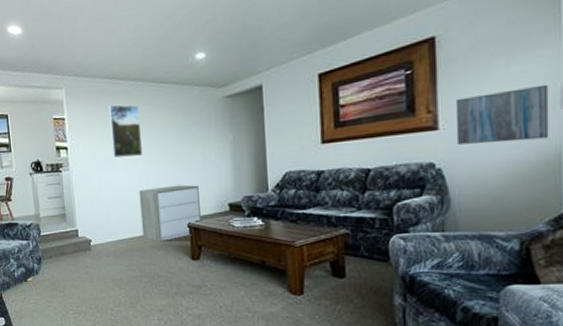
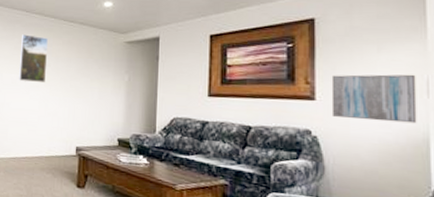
dresser: present [138,185,201,241] -> none [34,113,92,165]

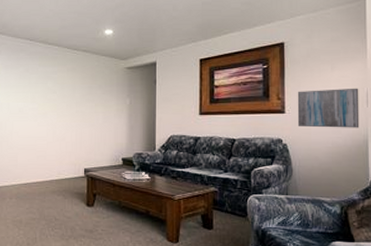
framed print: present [19,34,48,82] -> none [26,63,53,109]

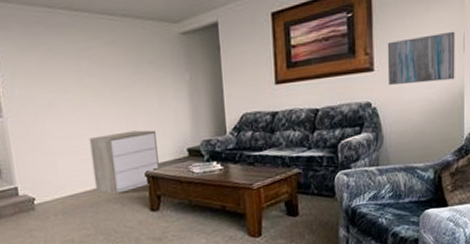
dresser: none [45,138,98,187] -> present [89,130,159,194]

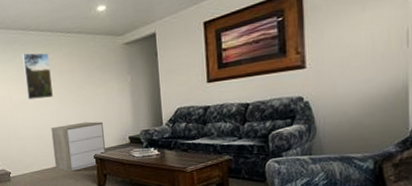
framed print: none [49,38,91,101] -> present [22,52,53,100]
wall art: present [387,31,455,85] -> none [320,27,398,81]

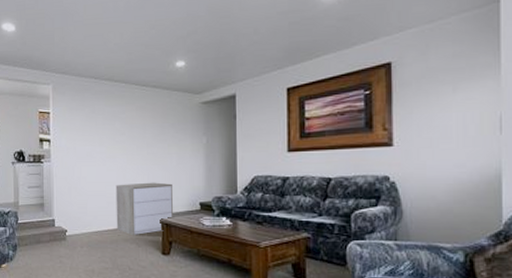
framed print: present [22,52,53,100] -> none [92,103,121,153]

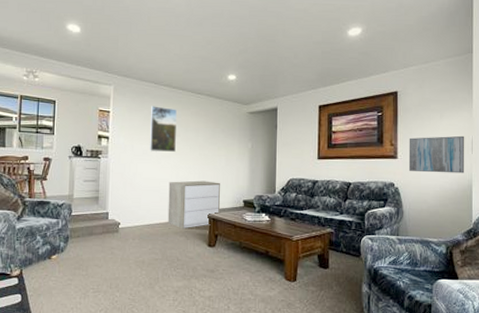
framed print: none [92,103,121,153] -> present [150,106,177,152]
wall art: none [408,112,490,162] -> present [408,135,465,174]

